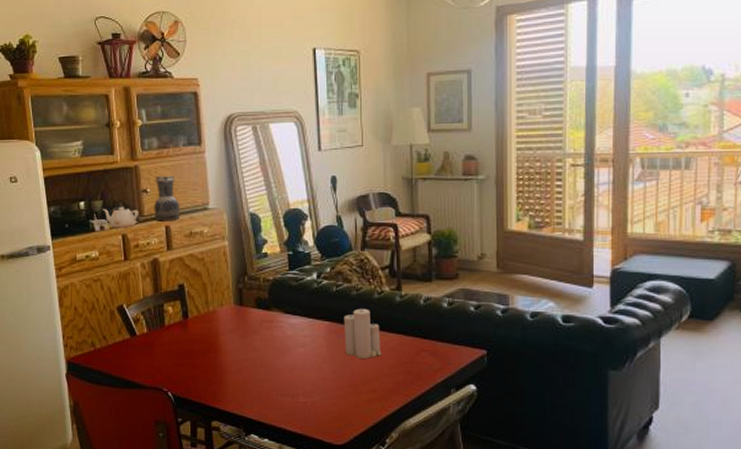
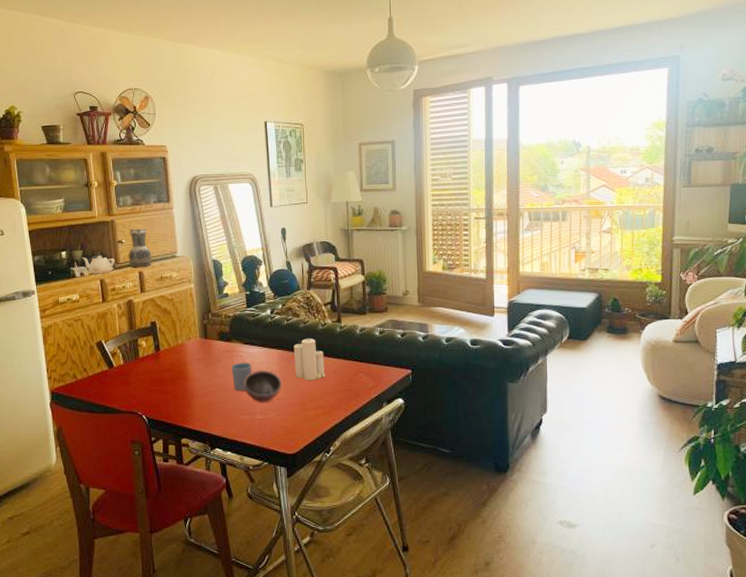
mug: none [271,334,294,369] -> present [232,362,252,391]
bowl: none [284,345,329,383] -> present [243,371,282,403]

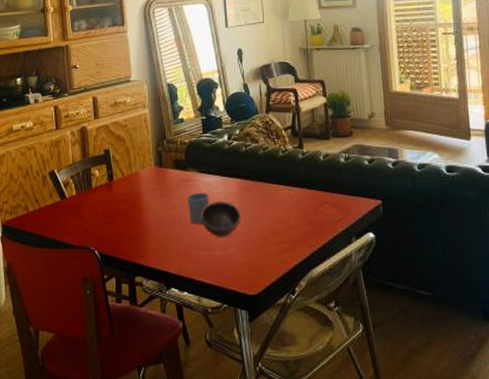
teapot: present [83,255,115,276] -> none [37,81,69,102]
ceramic jug: present [129,229,152,269] -> none [83,53,106,95]
candle: present [293,337,326,380] -> none [253,164,288,212]

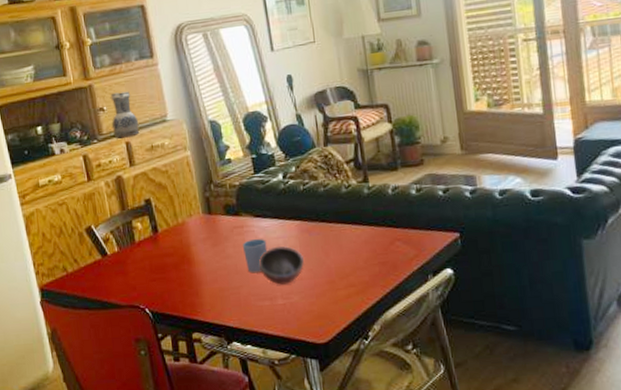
ceramic jug: none [83,53,106,95] -> present [111,91,140,140]

